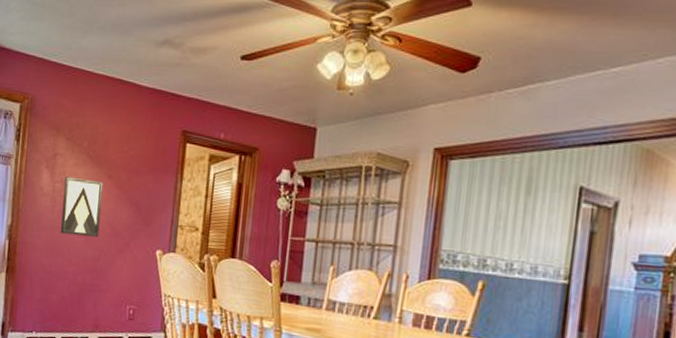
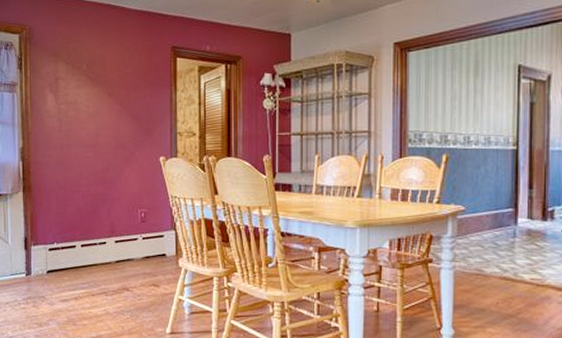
wall art: present [60,176,104,237] -> none [68,98,106,151]

